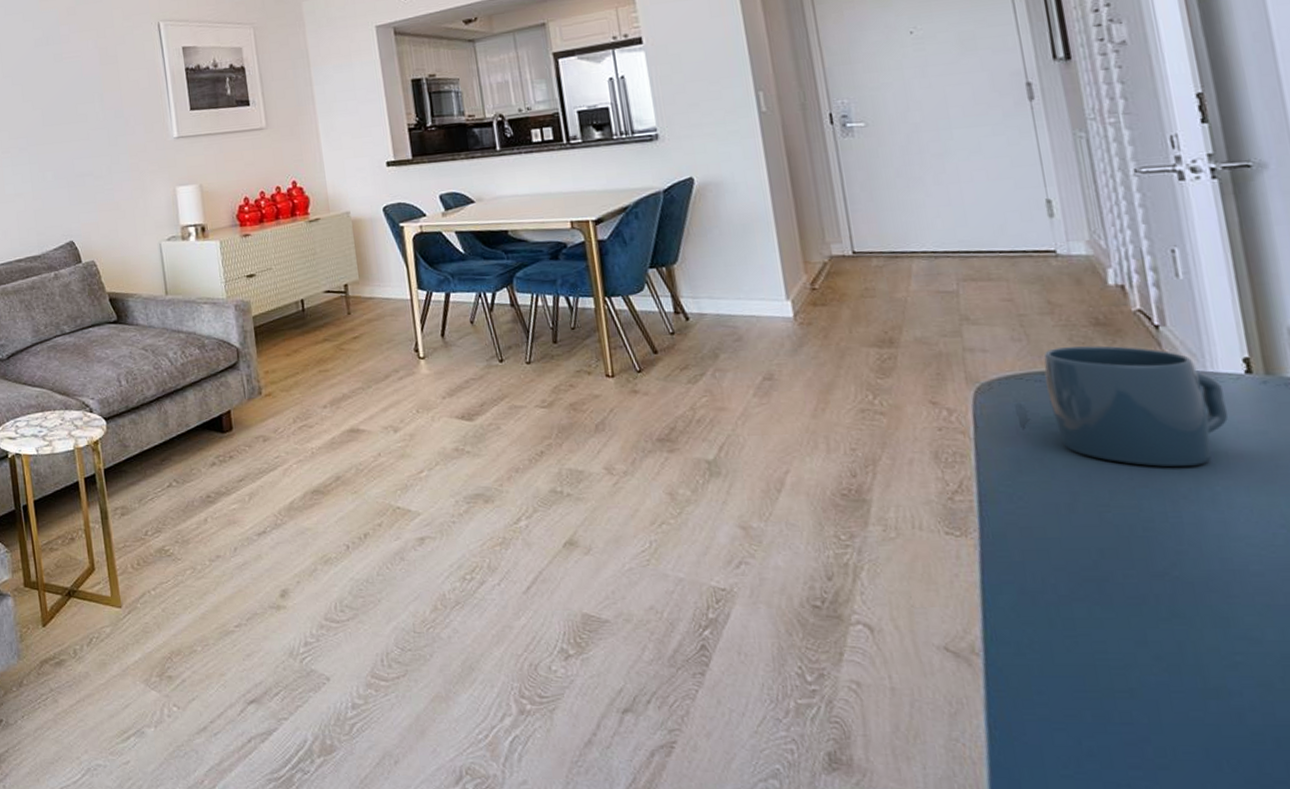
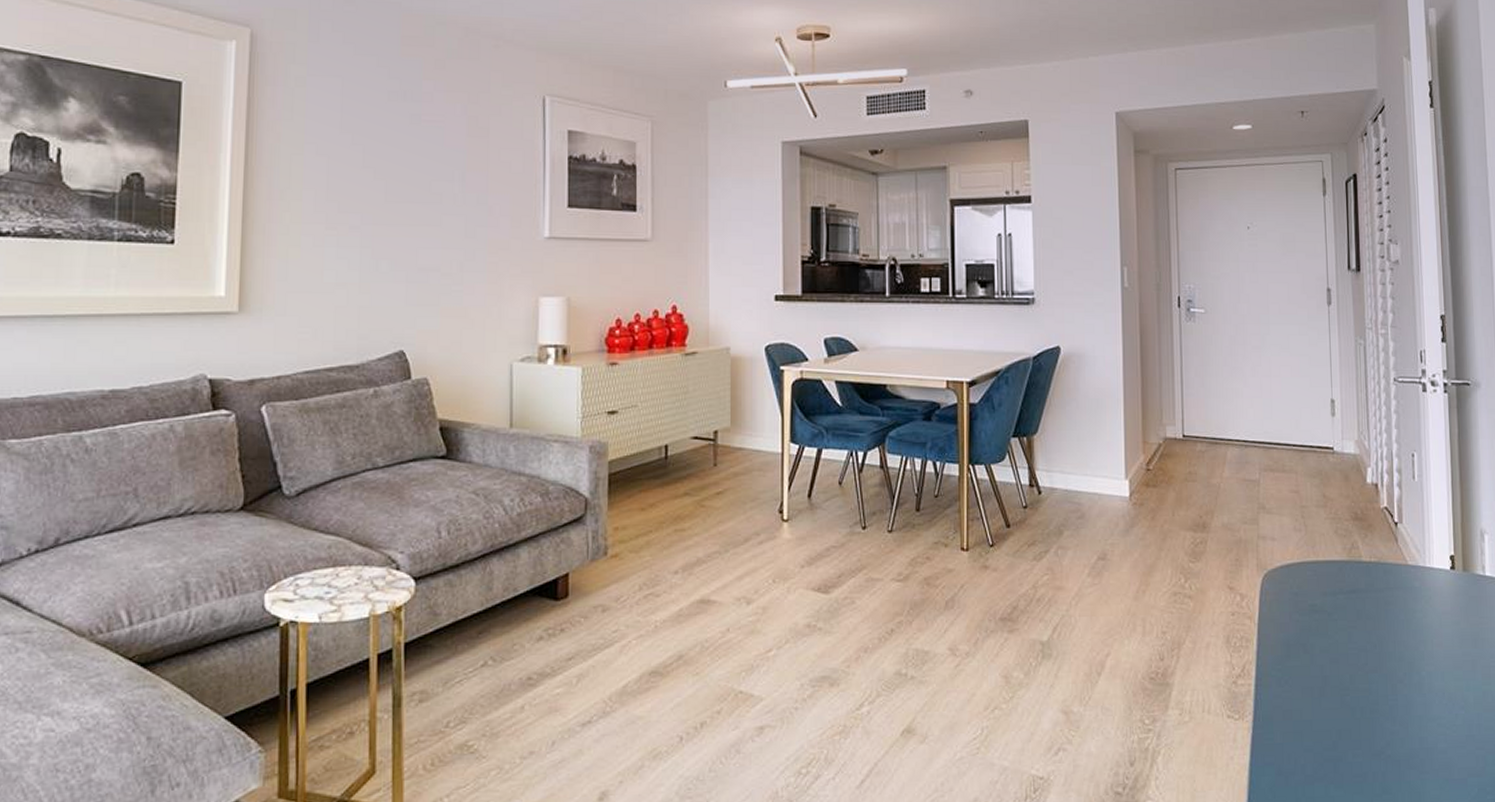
mug: present [1043,345,1228,468] -> none [1315,539,1436,654]

